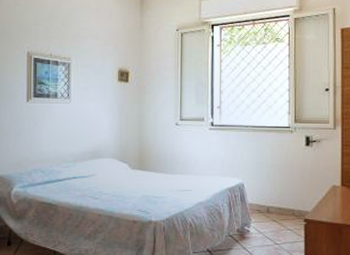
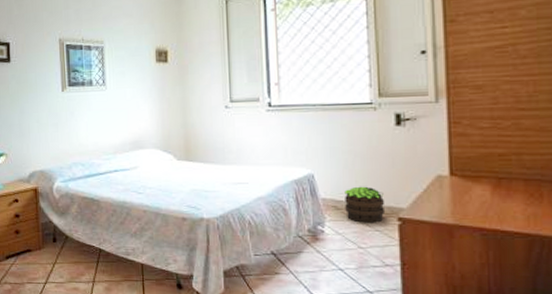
potted plant: none [266,194,296,224] -> present [345,186,386,223]

